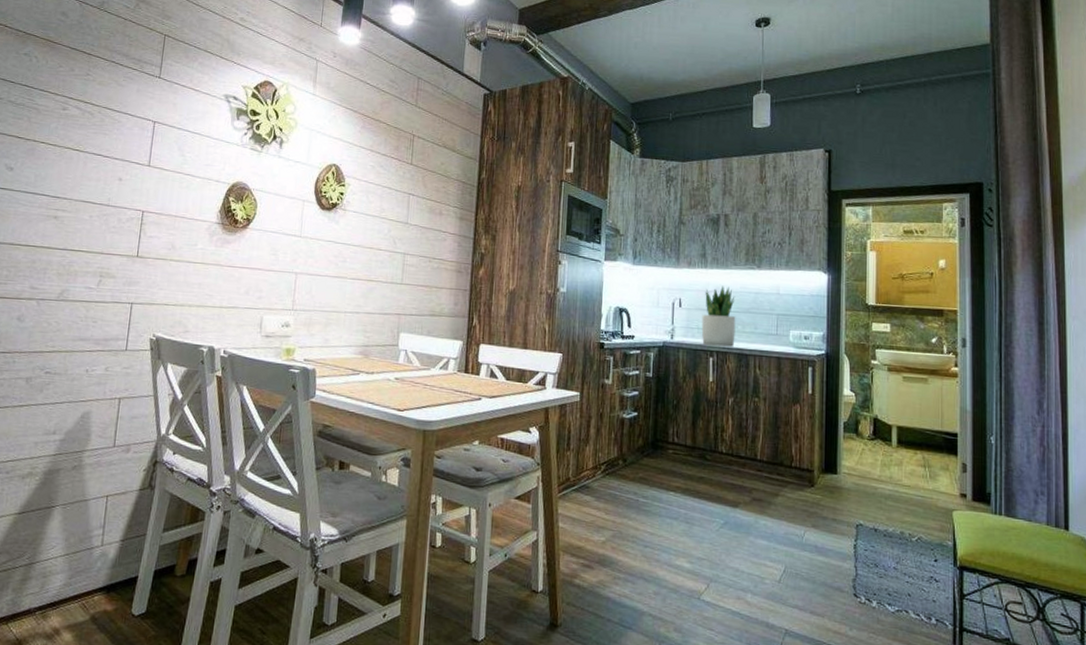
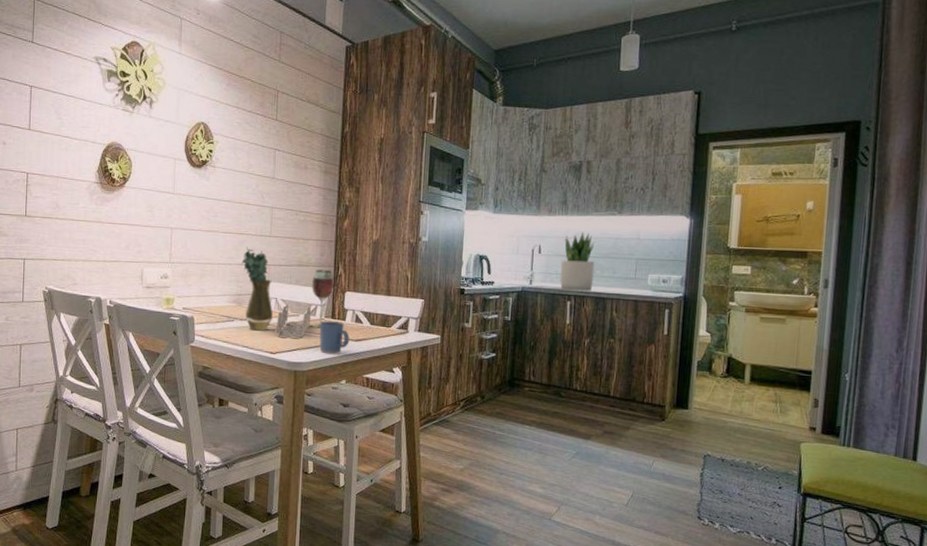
vase: none [369,294,402,386] -> present [241,246,273,331]
napkin holder: none [404,357,444,395] -> present [275,304,312,339]
wineglass: none [442,320,469,384] -> present [311,269,335,329]
mug: none [451,375,484,412] -> present [319,321,350,354]

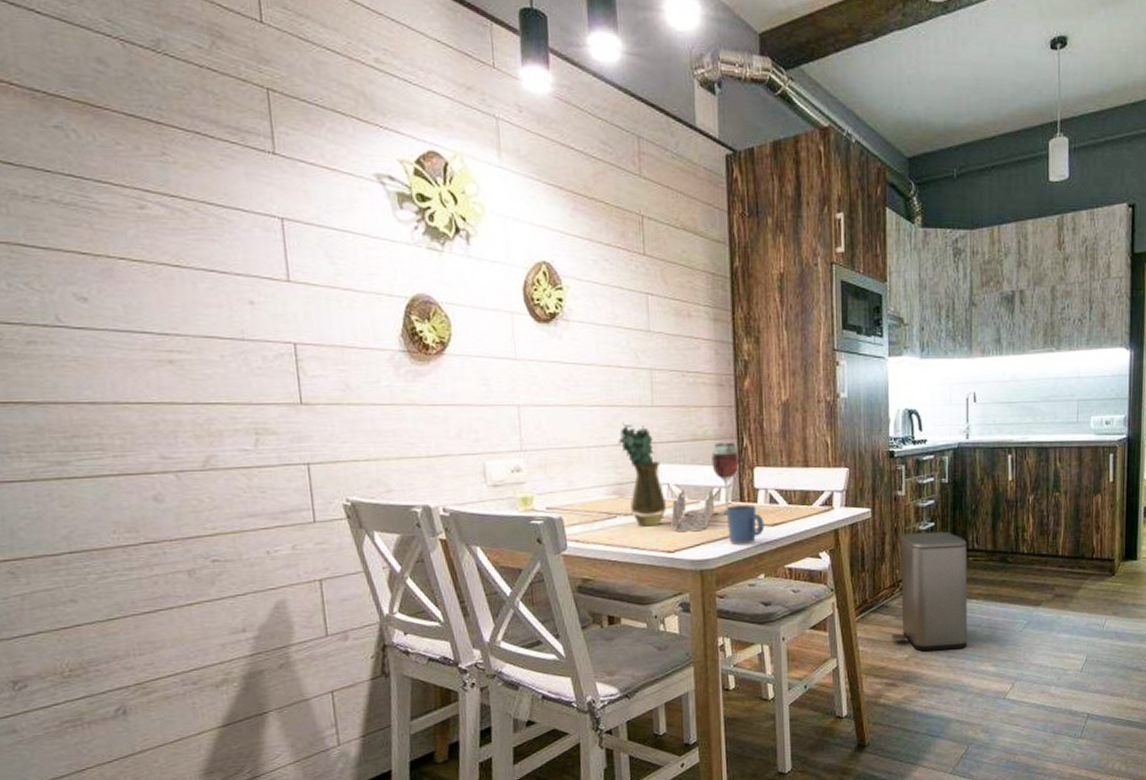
pedal bin: none [449,360,524,468] -> present [891,531,968,652]
planter: present [560,231,595,292] -> none [998,373,1035,443]

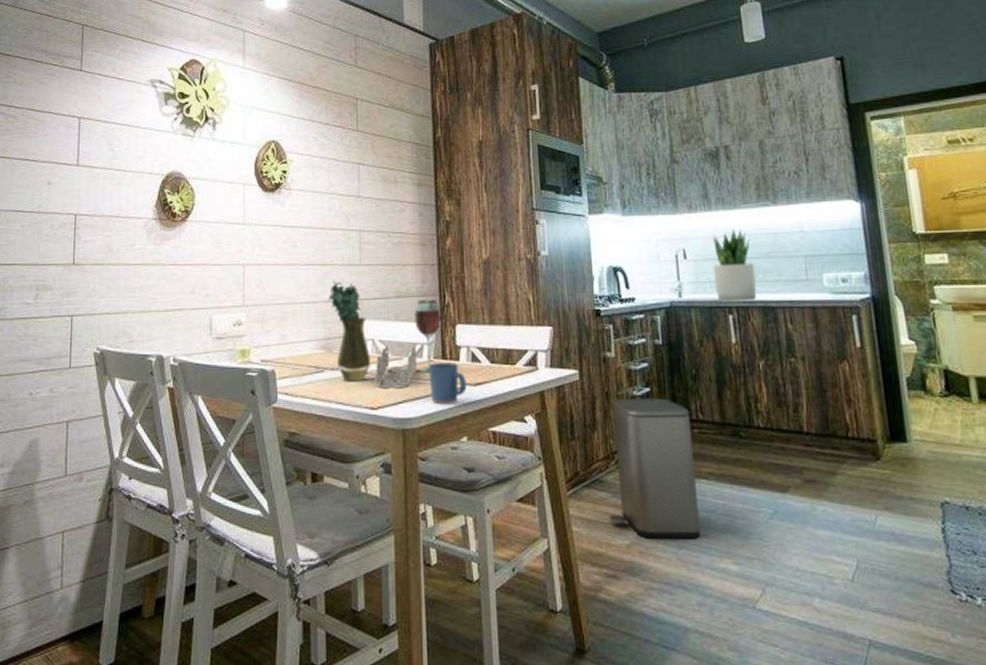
planter: none [998,373,1035,443] -> present [712,228,757,302]

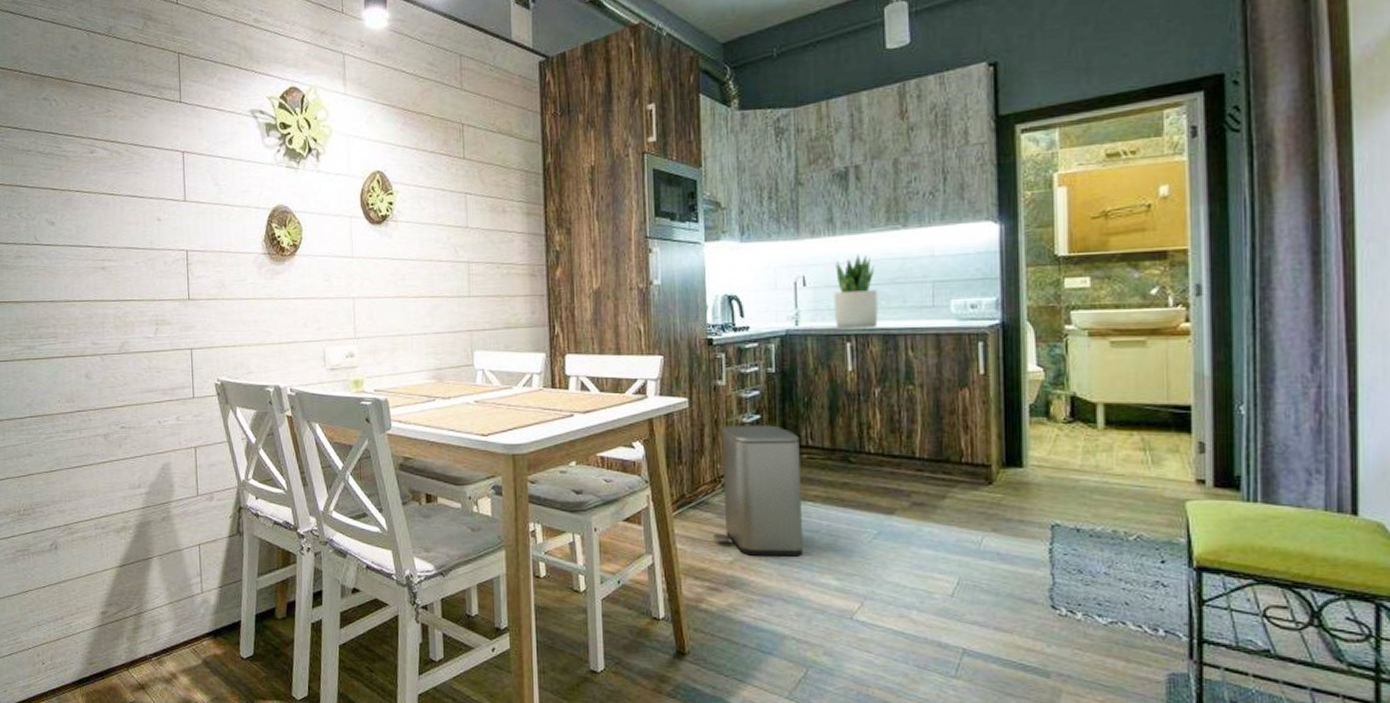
vase: present [328,279,370,382] -> none [438,311,481,410]
napkin holder: present [375,345,418,389] -> none [485,375,527,417]
wineglass: present [414,300,442,373] -> none [524,330,552,402]
mug: present [428,363,467,403] -> none [537,391,576,430]

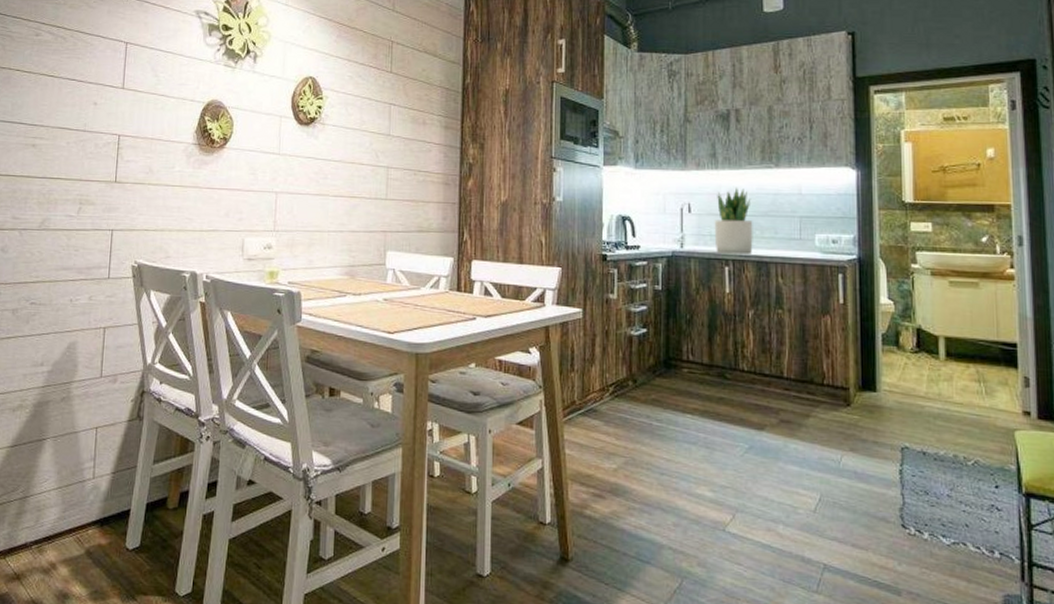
pedal bin: present [712,425,804,557] -> none [599,337,683,467]

